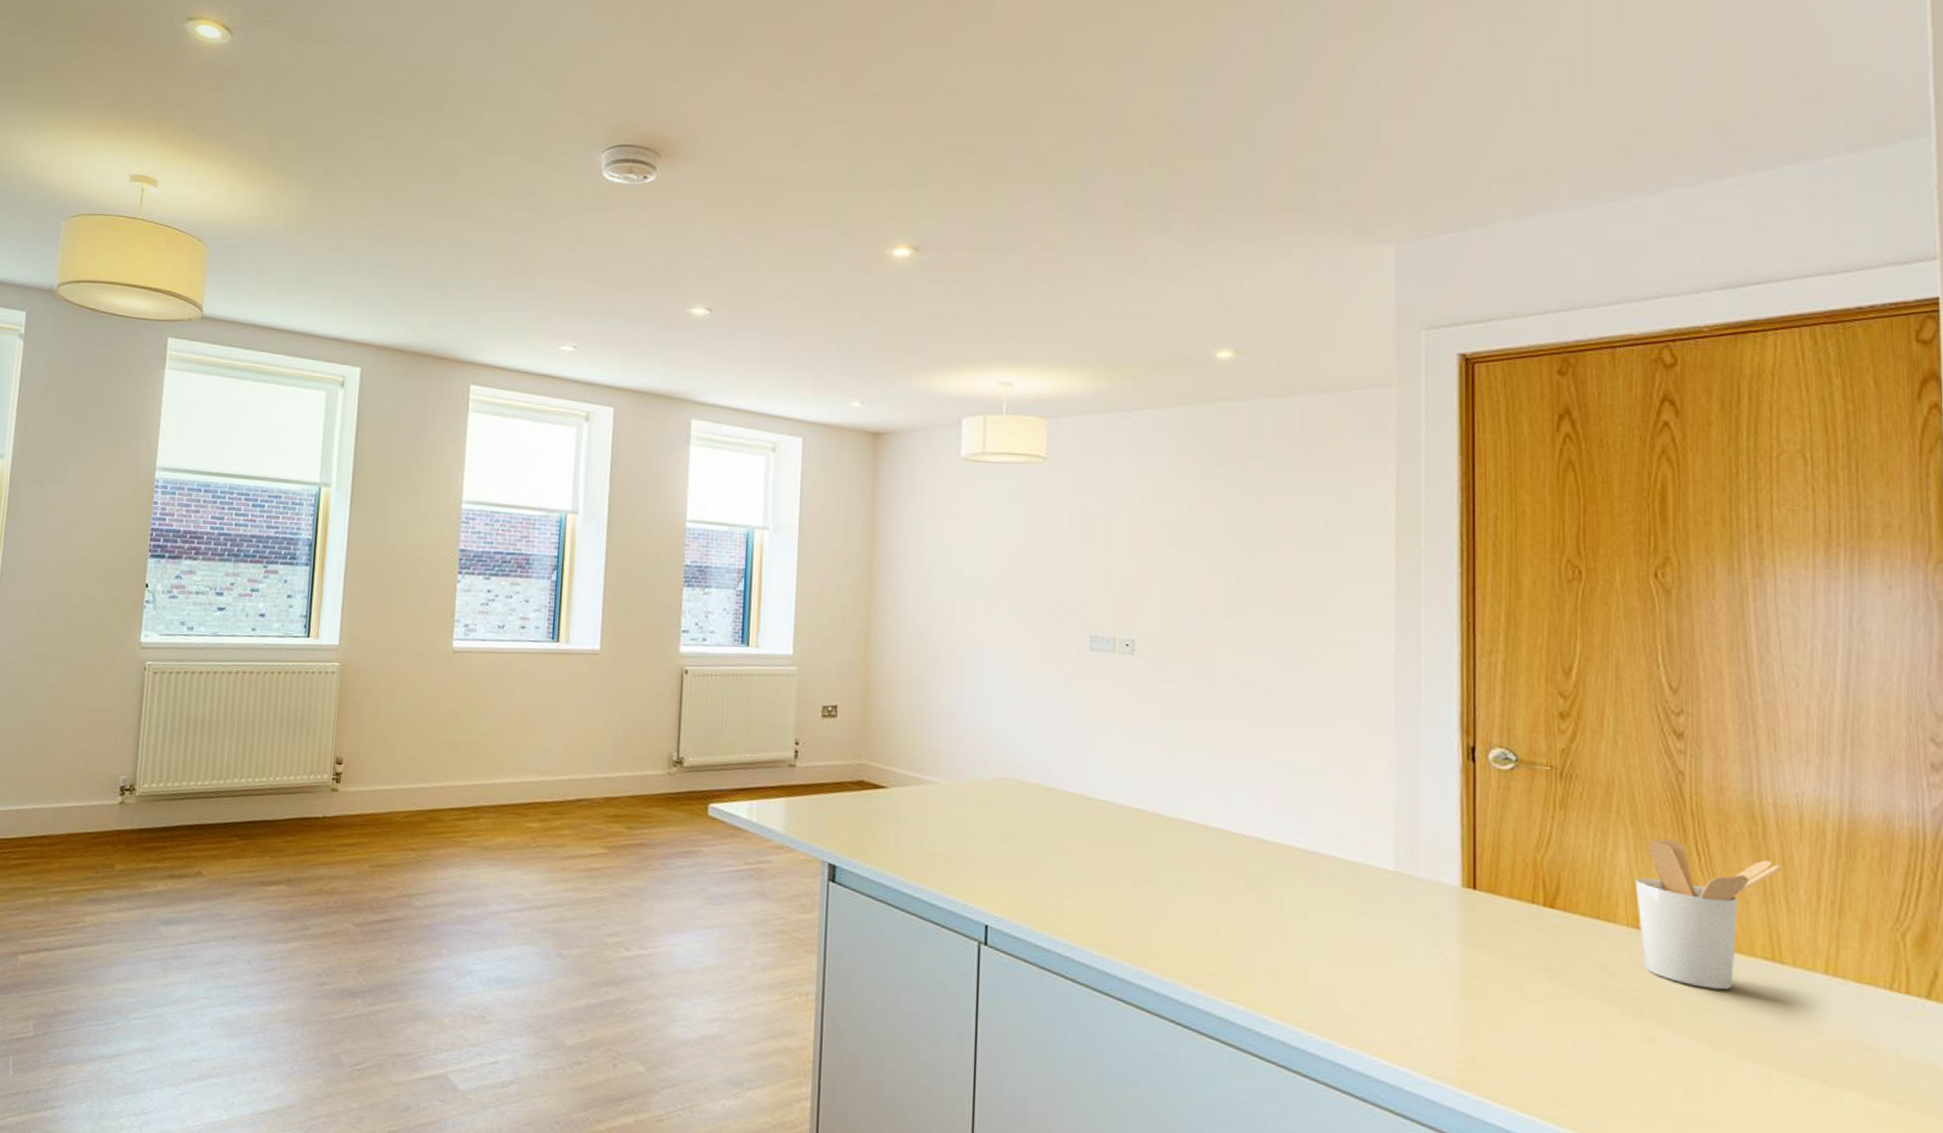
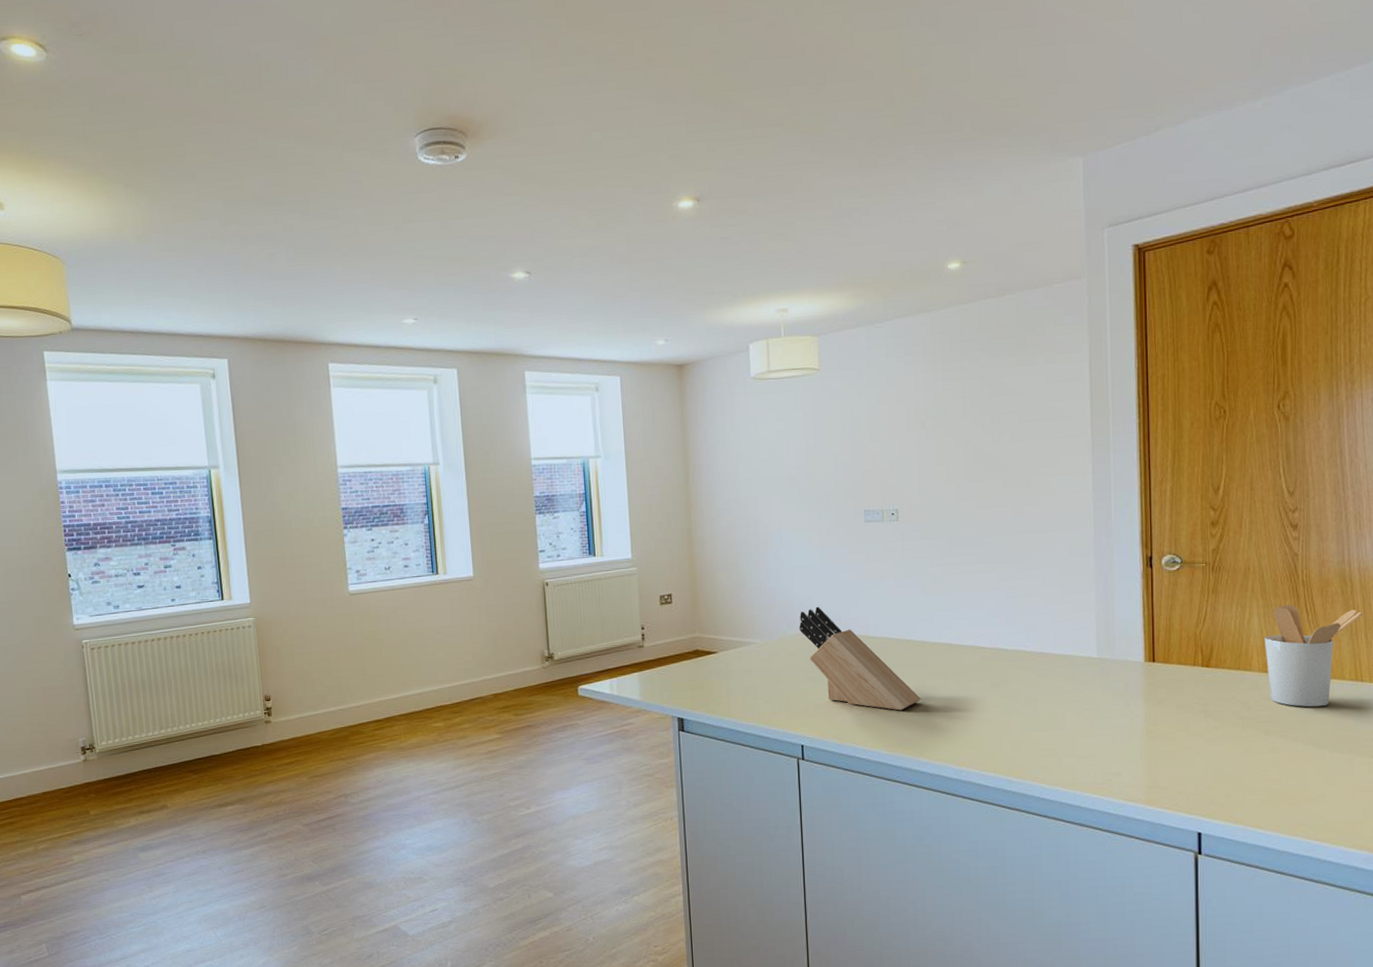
knife block: none [995,748,1149,901] -> present [799,606,921,711]

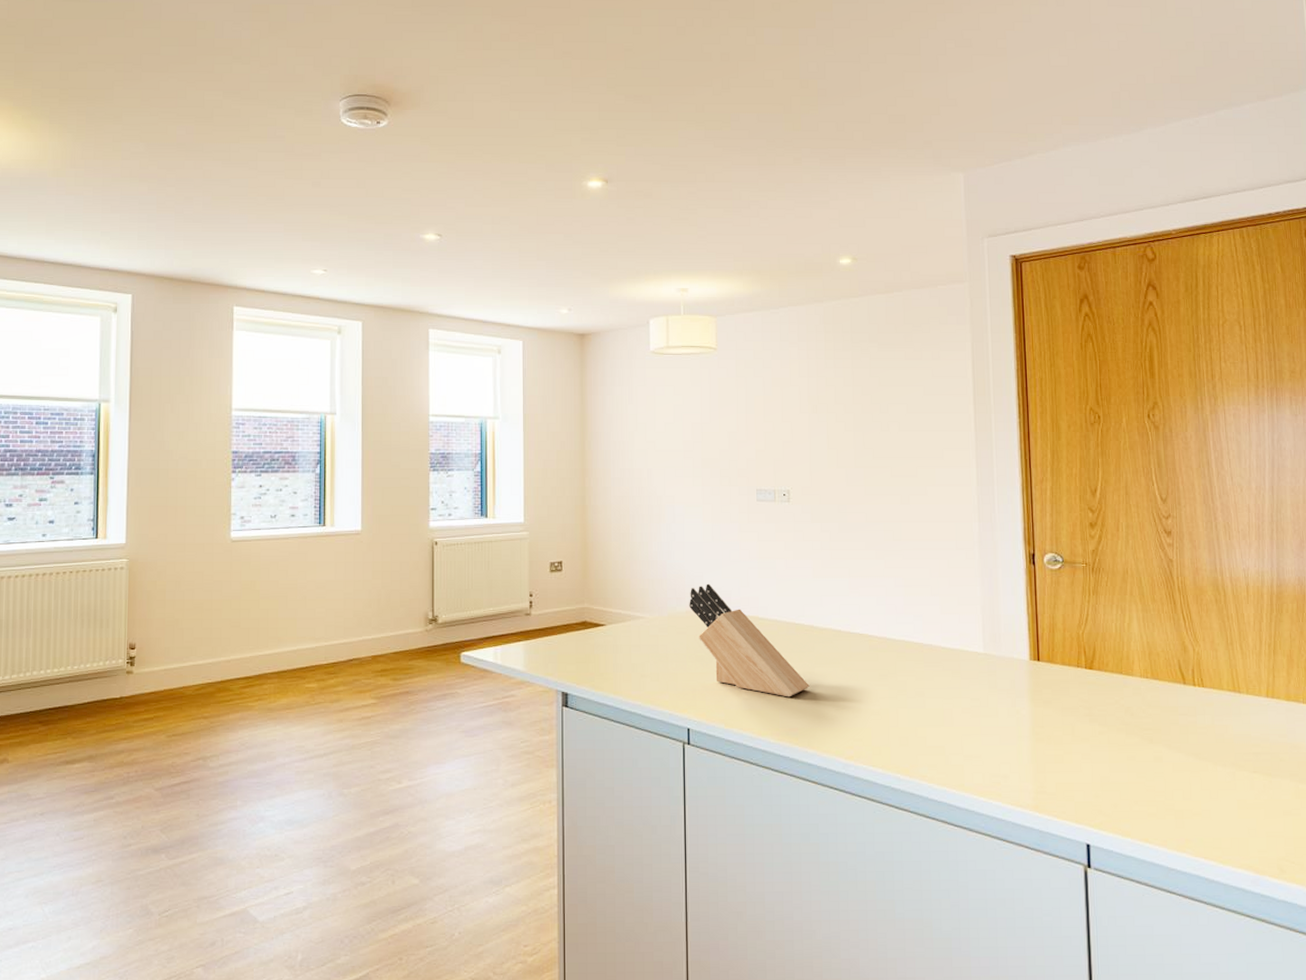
utensil holder: present [1265,604,1363,707] -> none [1145,610,1237,717]

